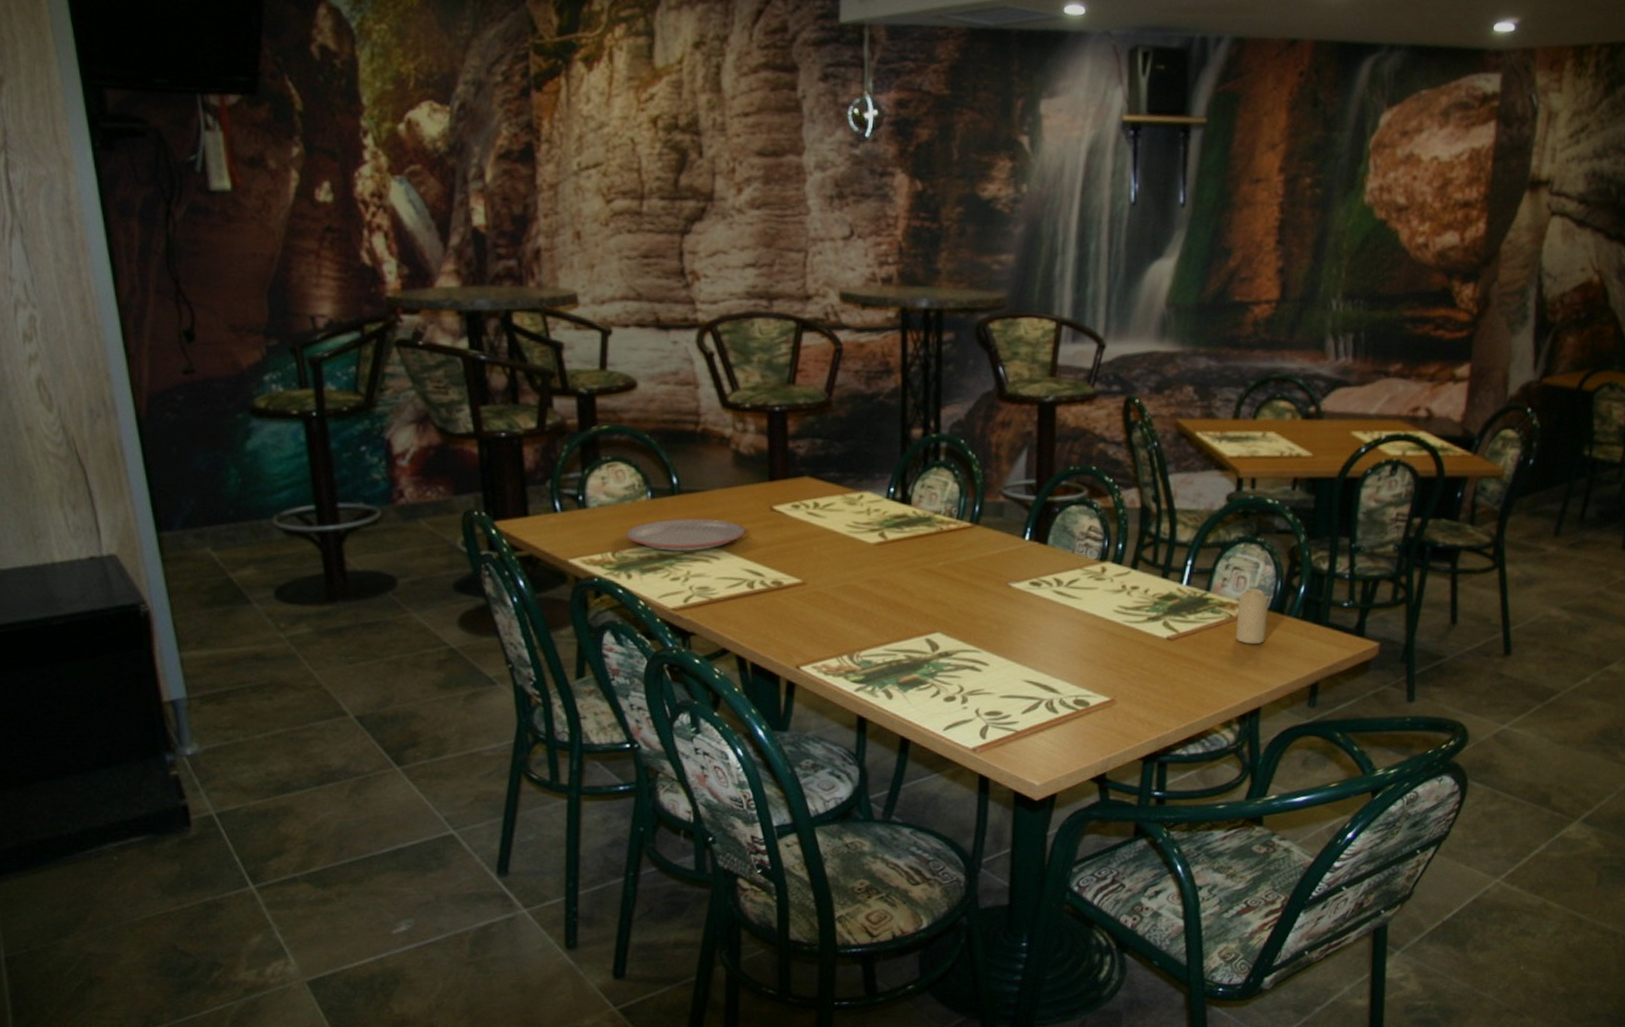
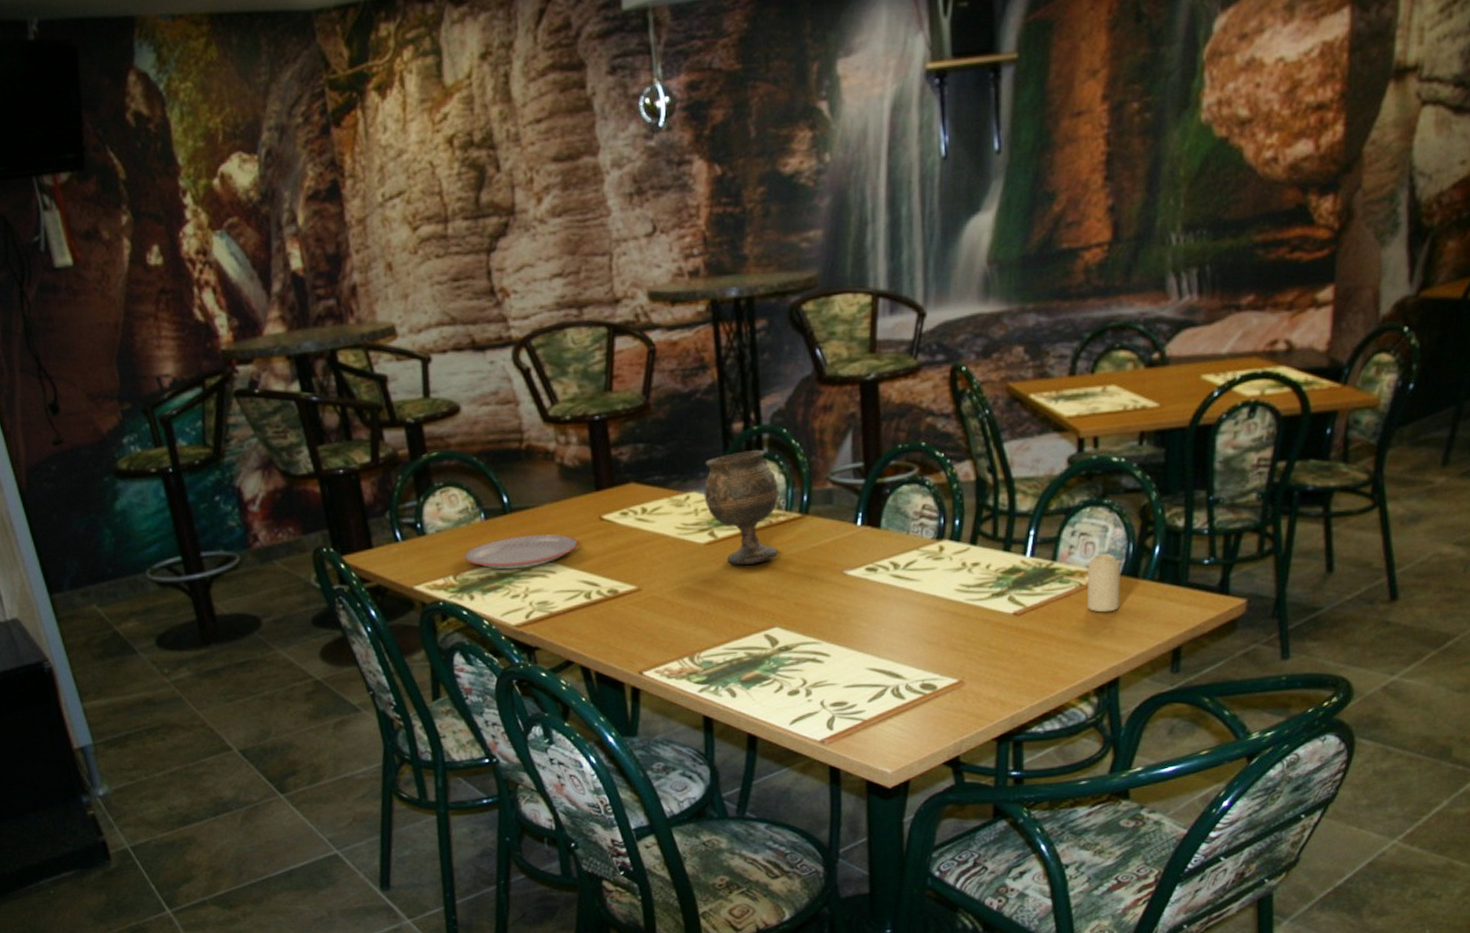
goblet: none [877,456,953,569] -> present [704,449,779,565]

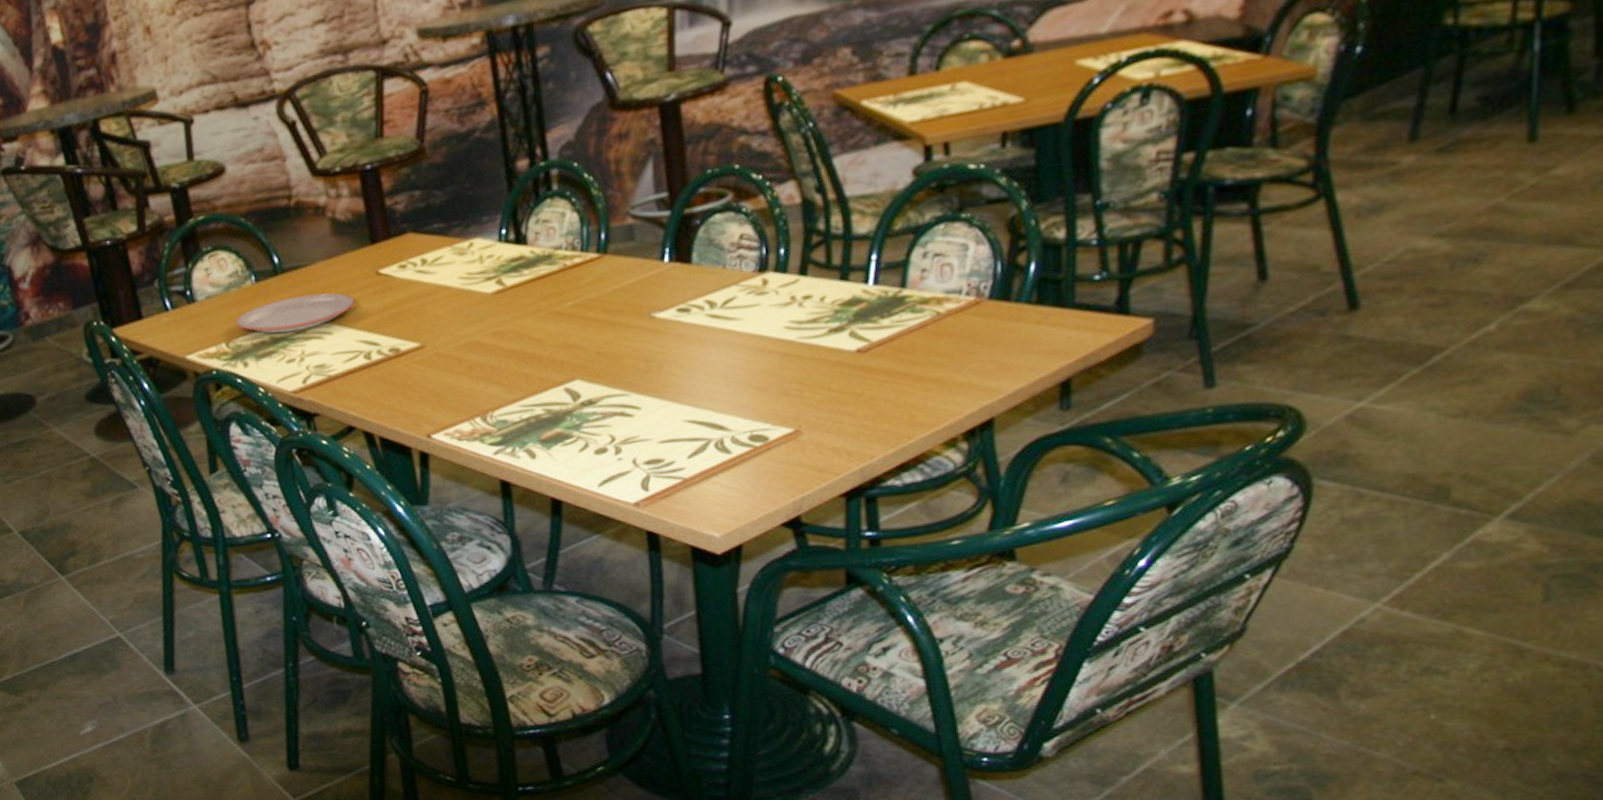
goblet: present [704,449,779,565] -> none [488,186,576,315]
candle: present [1088,554,1120,613] -> none [945,276,989,344]

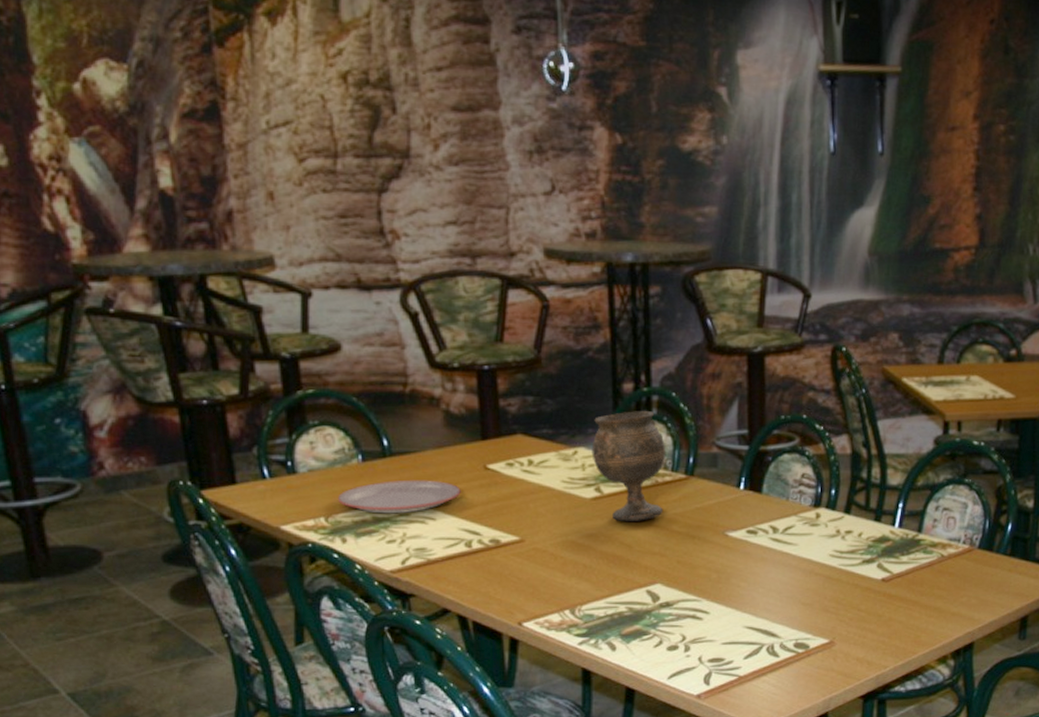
goblet: none [488,186,576,315] -> present [592,410,666,521]

